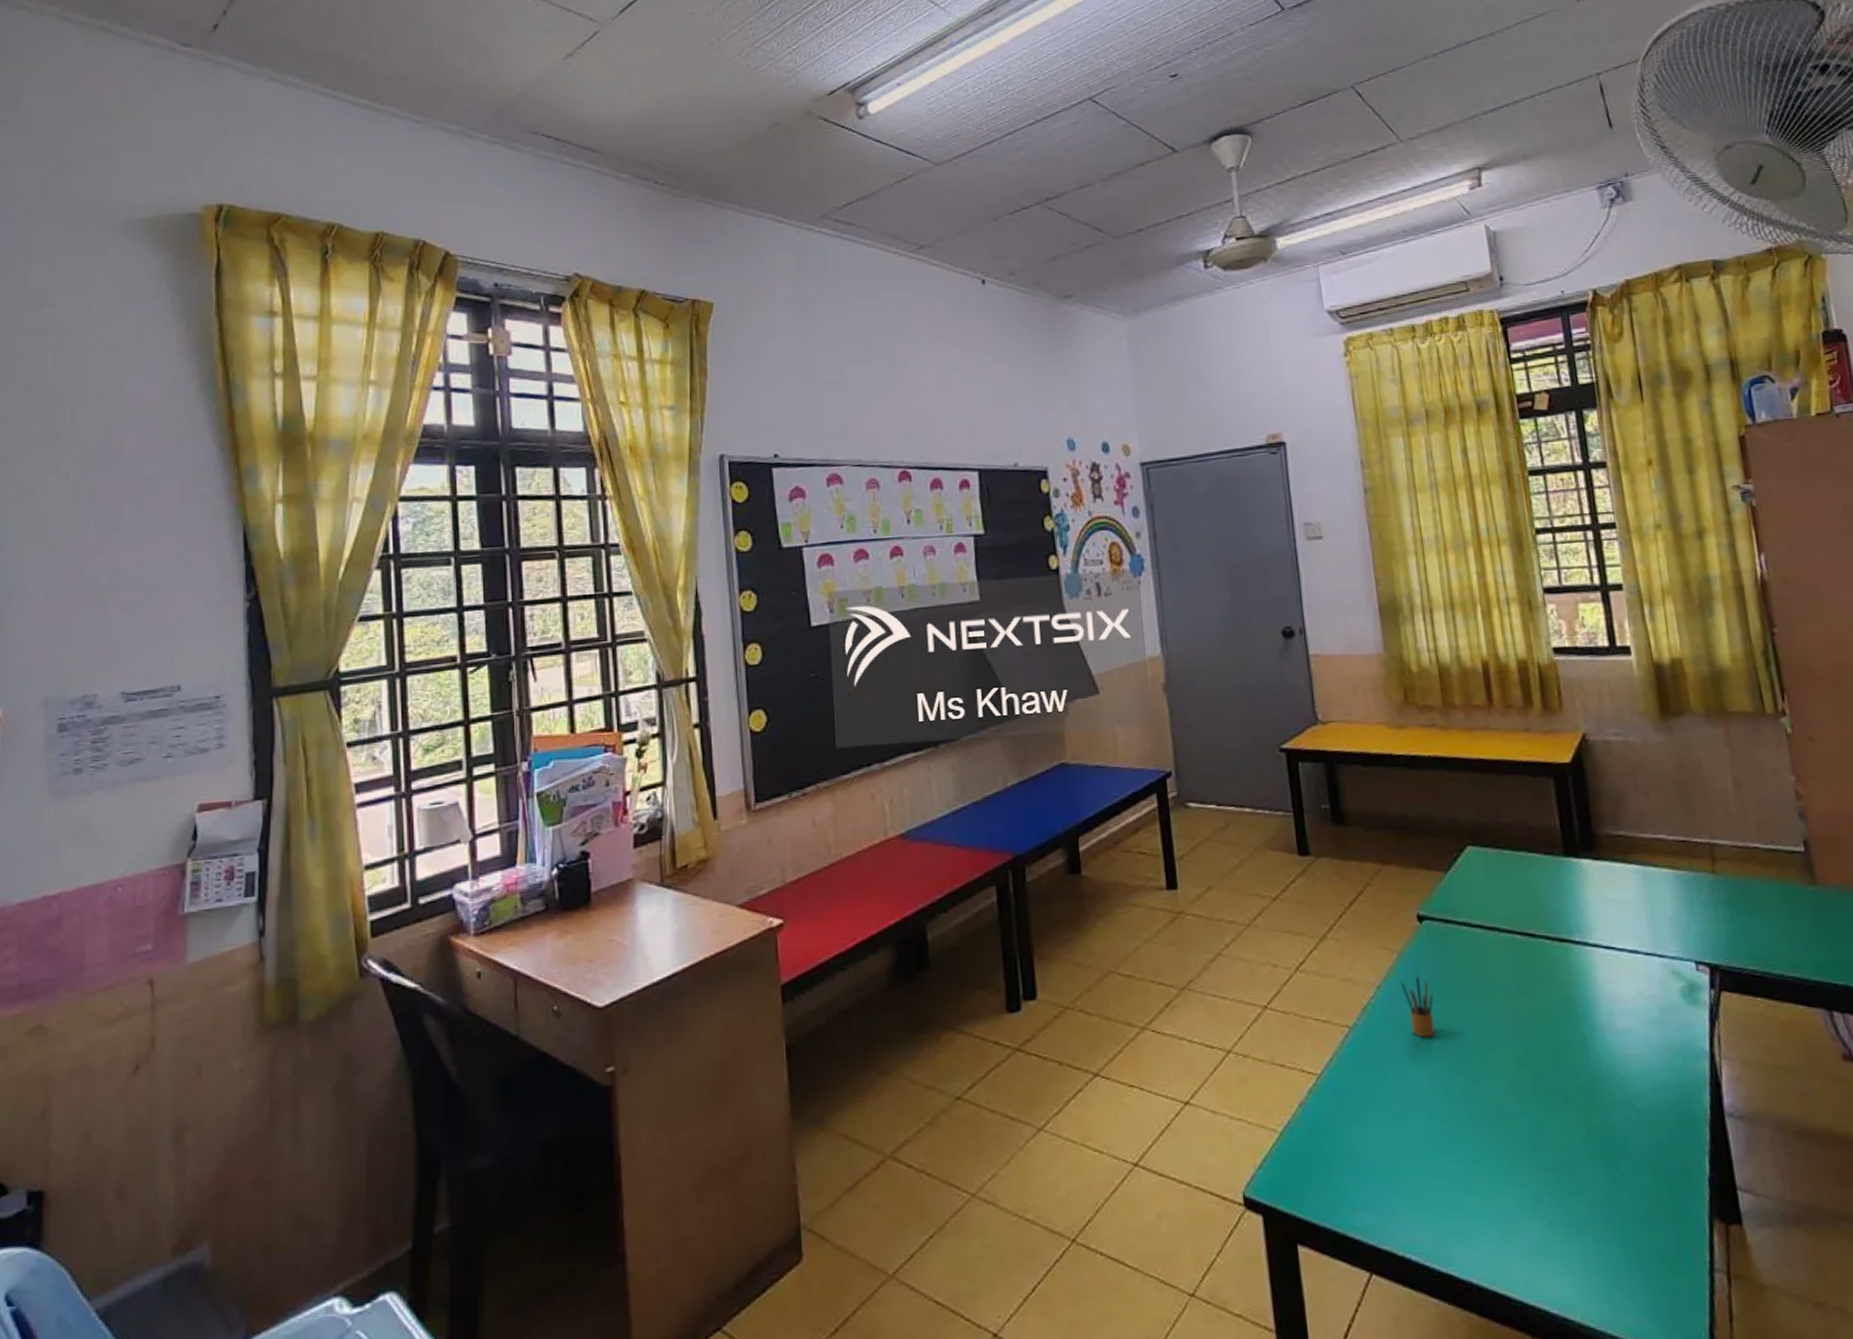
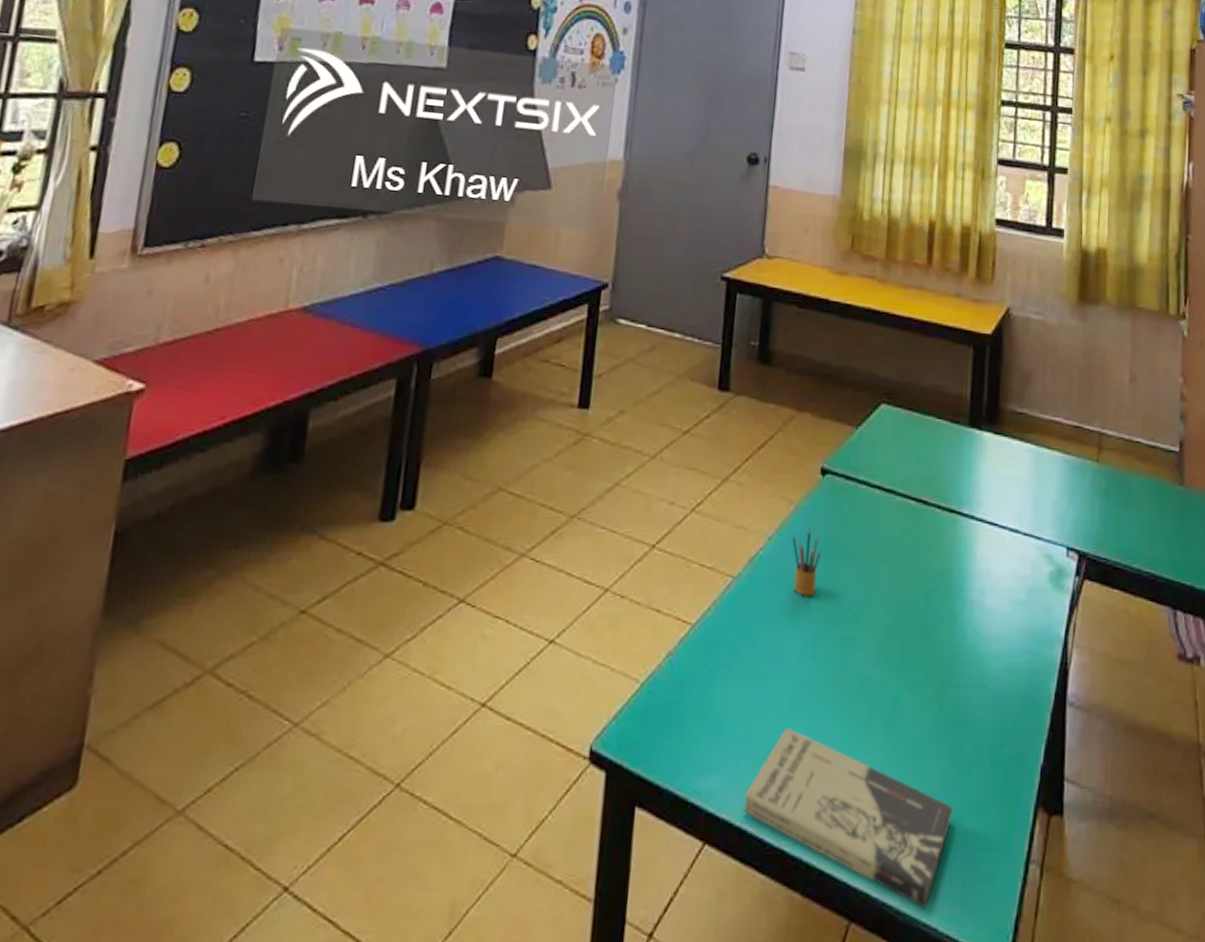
book: none [1402,1161,1622,1322] -> present [743,728,953,910]

